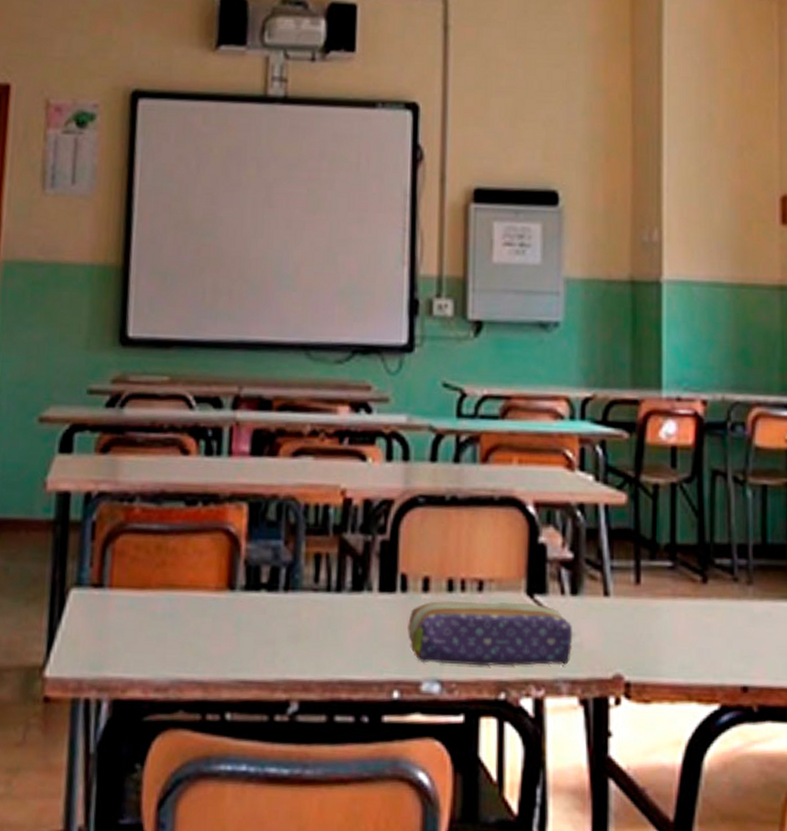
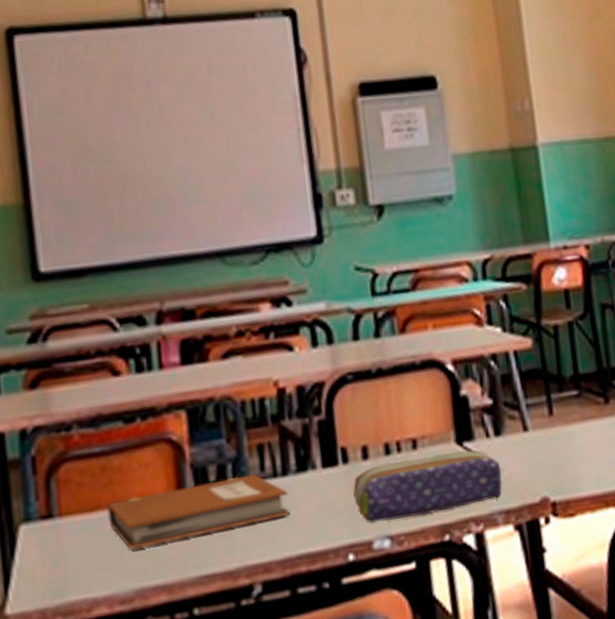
notebook: none [156,582,339,638] -> present [107,474,290,550]

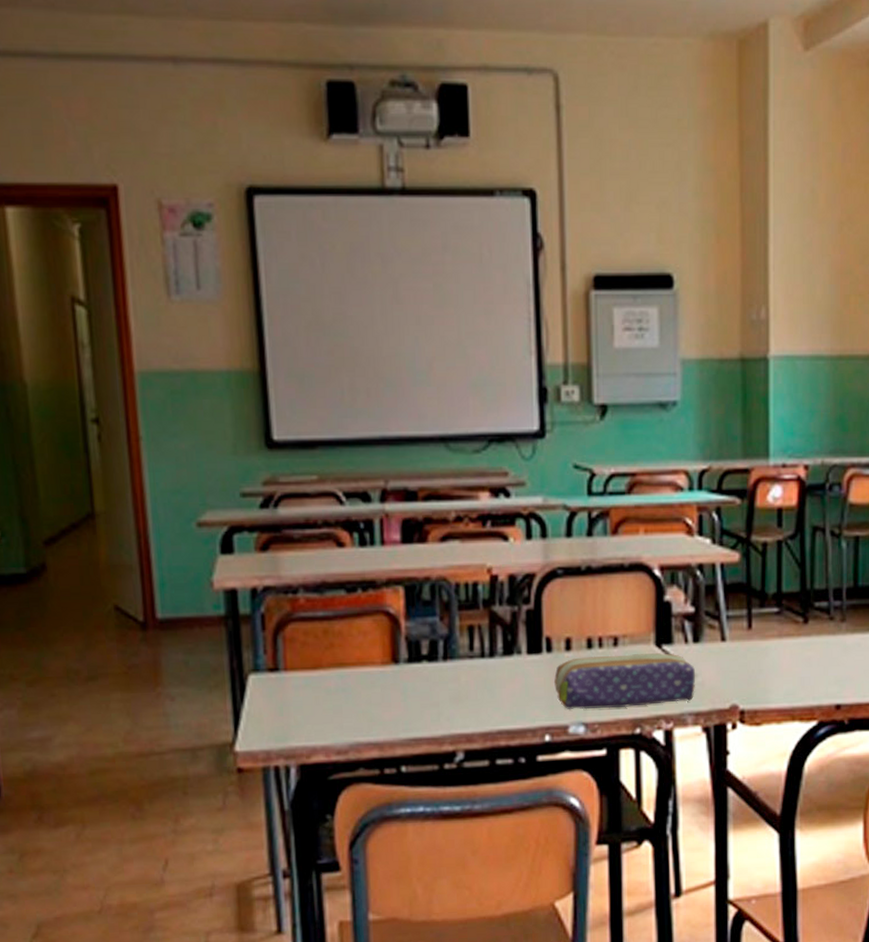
notebook: present [107,474,290,550] -> none [328,652,494,708]

